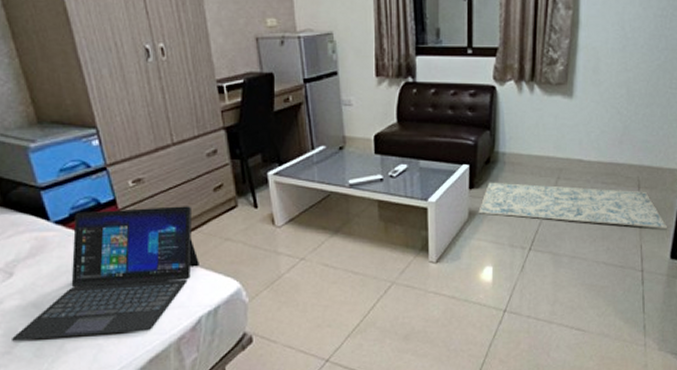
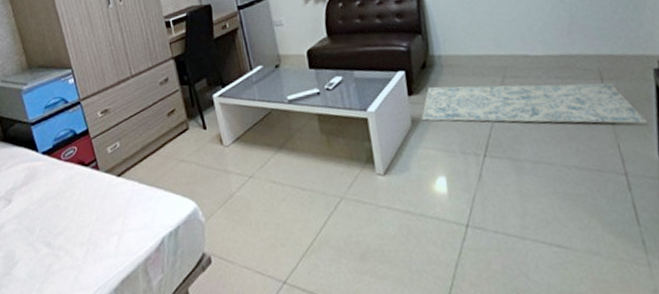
laptop: present [12,206,199,341] -> none [11,131,159,262]

